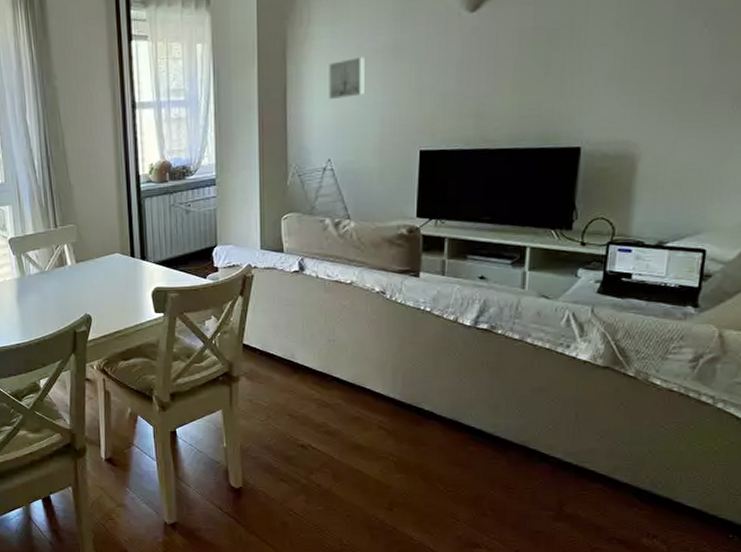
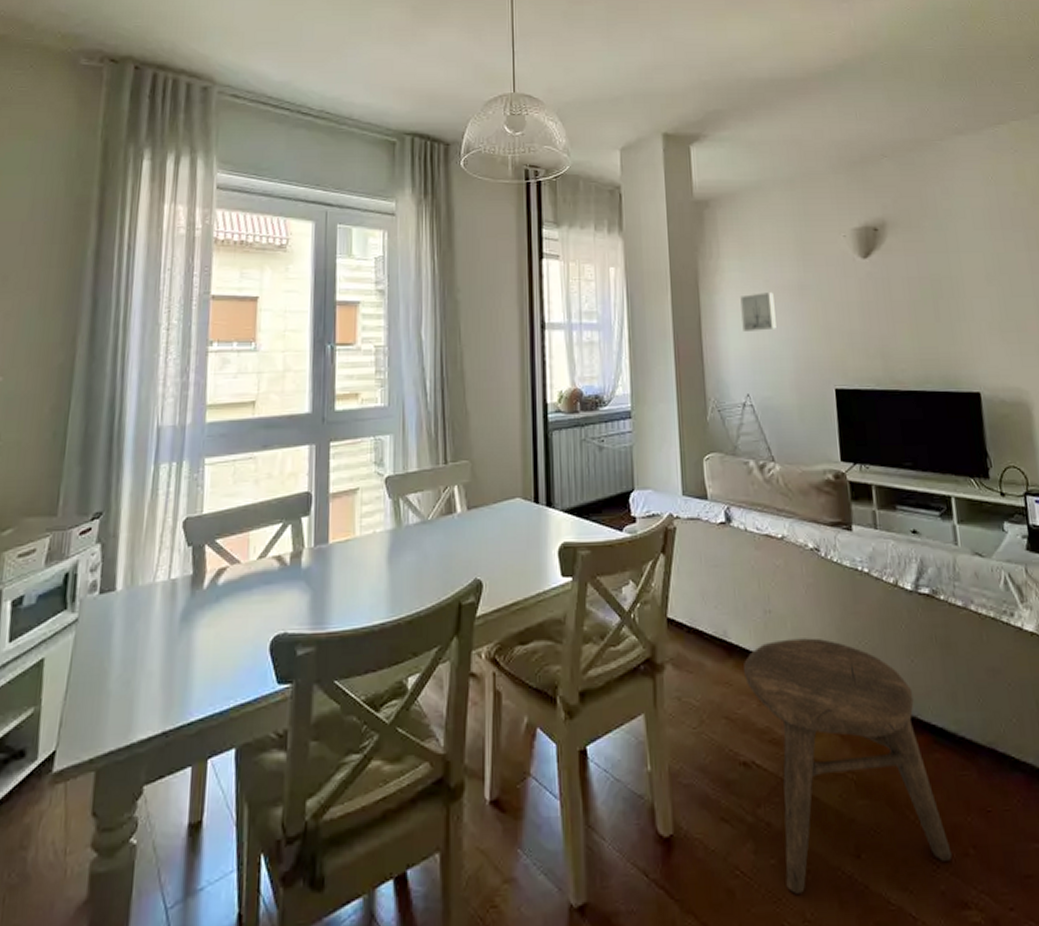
stool: none [307,361,472,529] -> present [744,638,952,895]

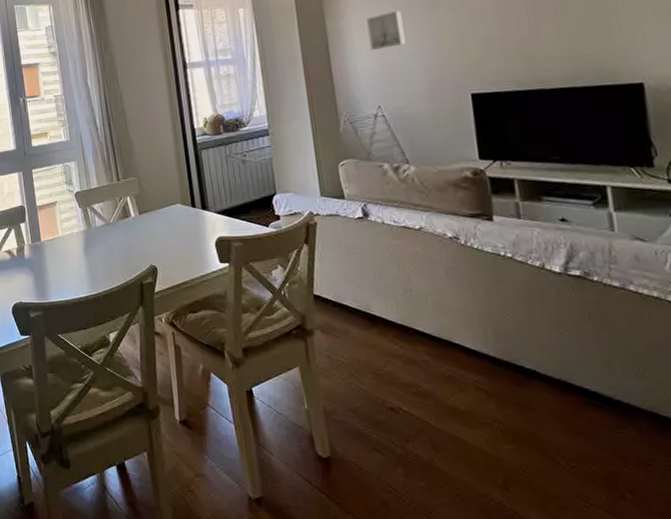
stool: present [744,638,952,895] -> none [387,312,607,512]

